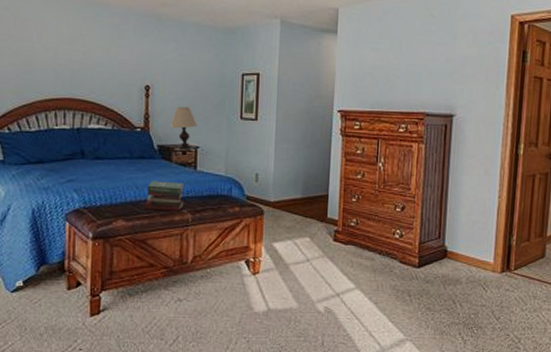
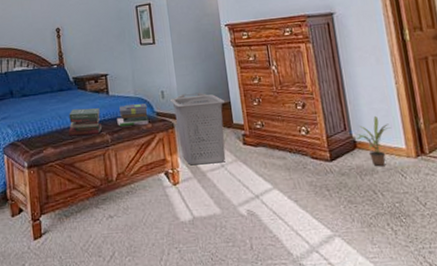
table lamp: present [170,106,198,152] -> none [81,40,106,81]
books: none [202,183,238,209] -> present [117,103,149,128]
laundry basket: none [263,179,323,257] -> present [169,92,226,166]
potted plant: none [449,227,484,278] -> present [357,115,391,167]

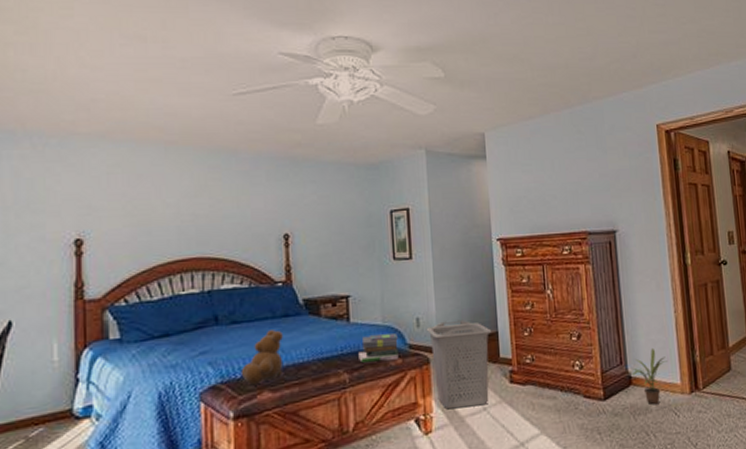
teddy bear: none [30,101,61,143] -> present [240,330,284,386]
books: present [68,107,102,137] -> none [292,338,338,376]

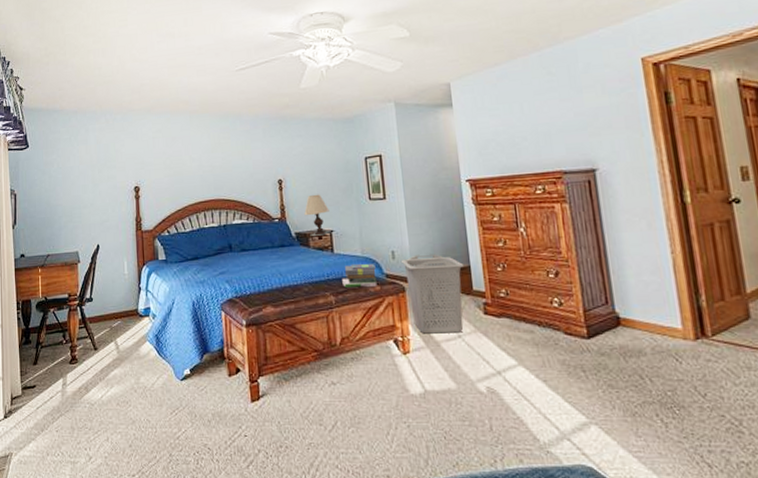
teddy bear: present [240,330,284,386] -> none [249,257,282,301]
table lamp: none [315,252,348,304] -> present [304,194,331,237]
potted plant: present [632,347,667,405] -> none [621,289,664,349]

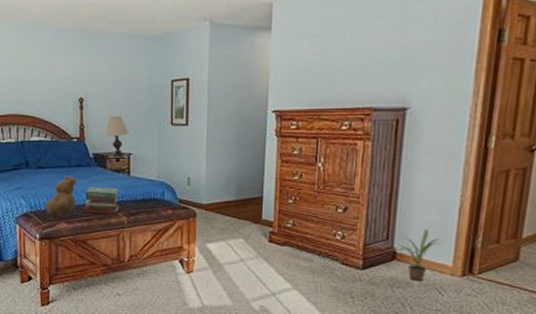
teddy bear: none [249,257,282,301] -> present [44,176,76,217]
books: none [289,266,325,296] -> present [83,187,118,216]
books: present [342,263,377,289] -> none [136,187,170,211]
laundry basket: present [400,254,465,334] -> none [195,182,257,257]
potted plant: none [621,289,664,349] -> present [398,228,441,282]

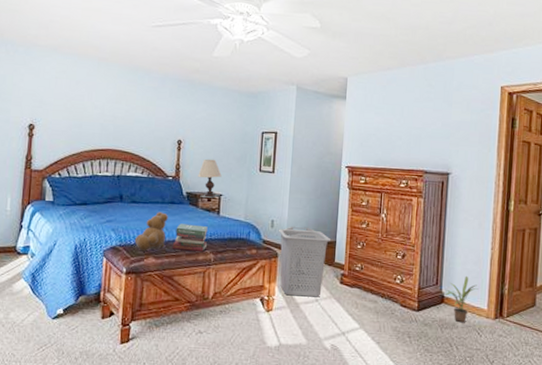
laundry basket: none [195,182,257,257] -> present [278,226,331,297]

